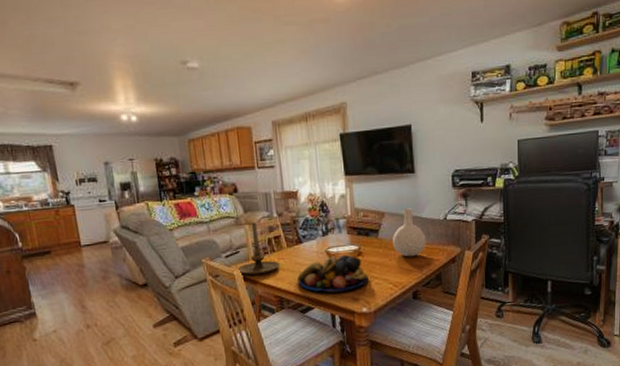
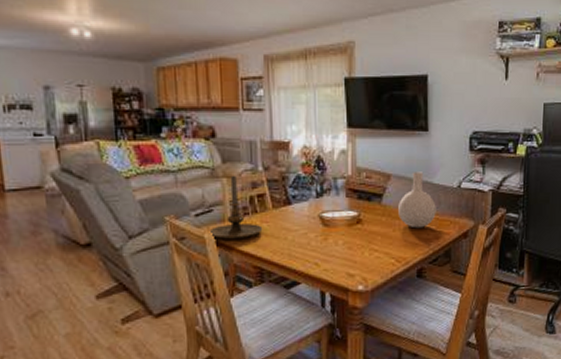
fruit bowl: present [297,254,369,292] -> none [283,221,367,265]

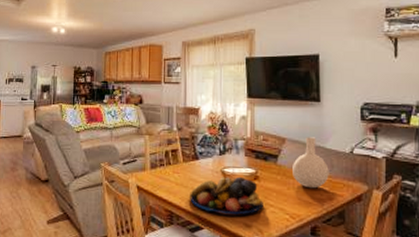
candle holder: present [209,175,263,239] -> none [132,133,175,185]
fruit bowl: none [283,221,367,265] -> present [190,176,263,215]

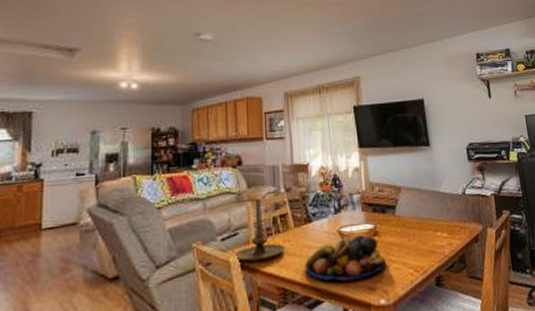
candle holder: none [132,133,175,185] -> present [234,198,286,262]
vase: present [293,137,329,189] -> none [411,182,447,237]

